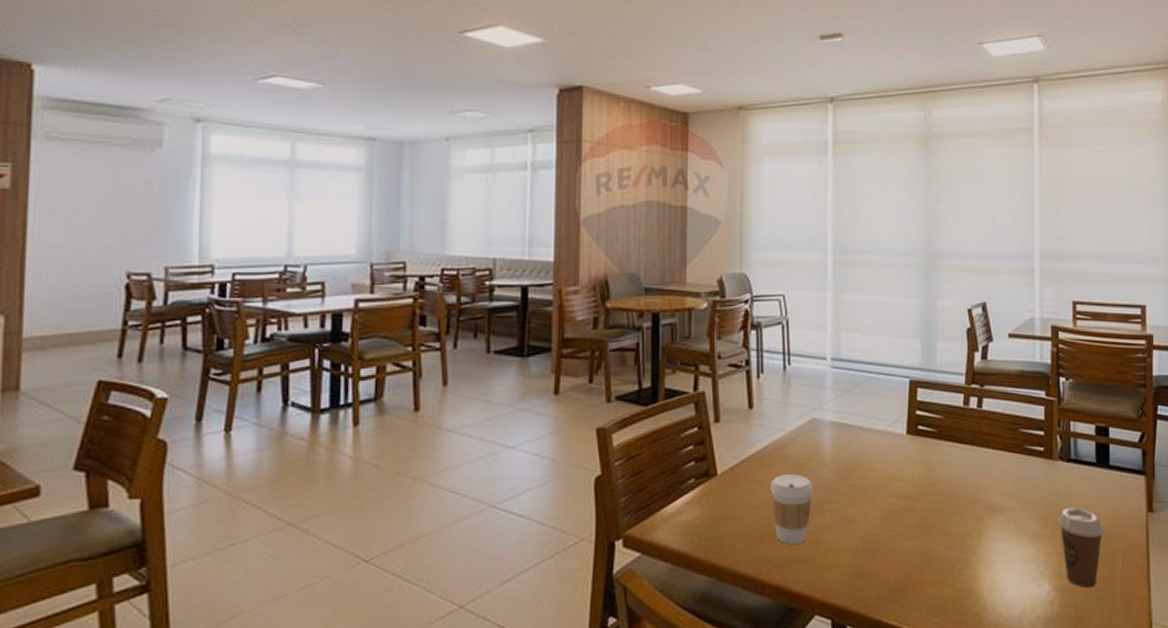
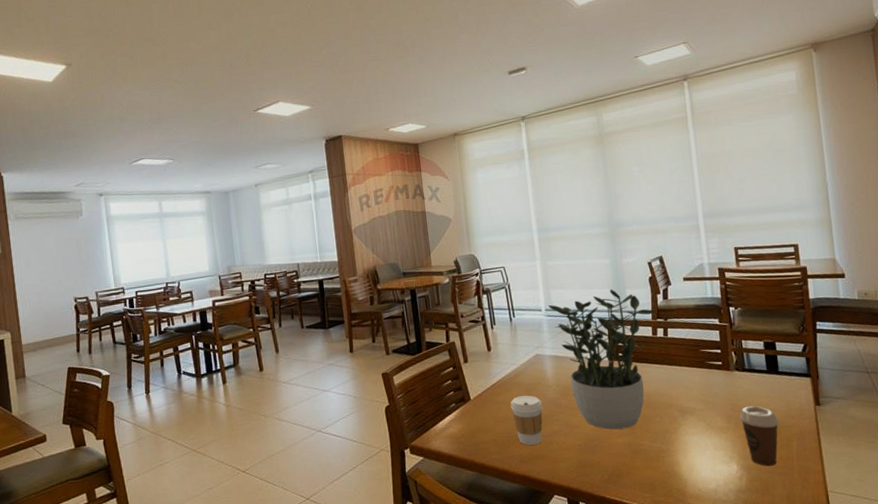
potted plant: none [836,339,971,529] -> present [548,289,656,430]

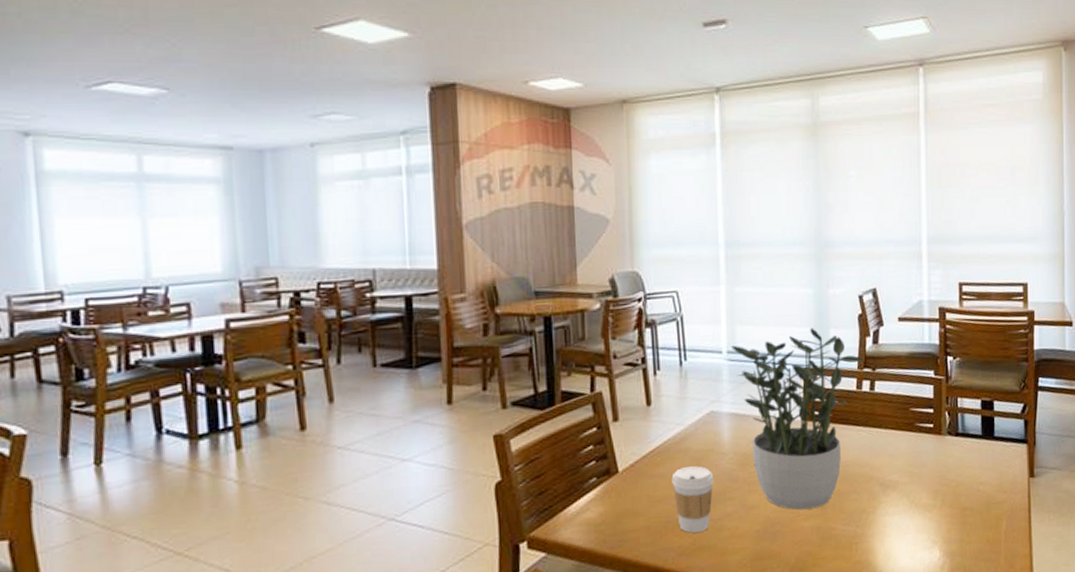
coffee cup: present [739,405,779,467] -> none [947,478,990,552]

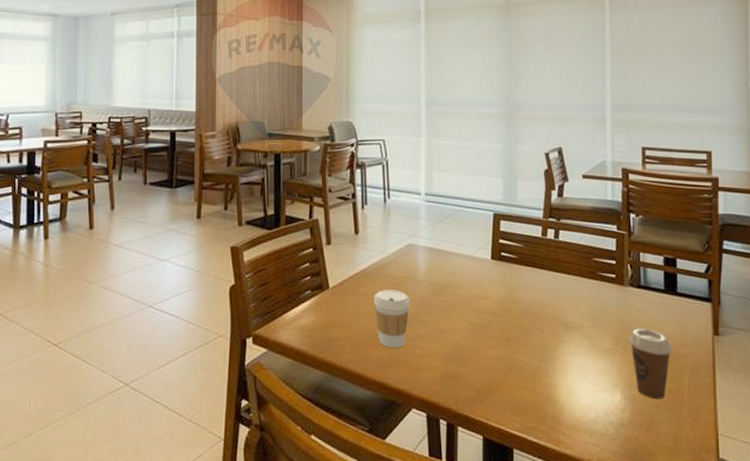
potted plant: present [731,328,864,510] -> none [429,179,549,340]
coffee cup: none [947,478,990,552] -> present [629,328,672,399]

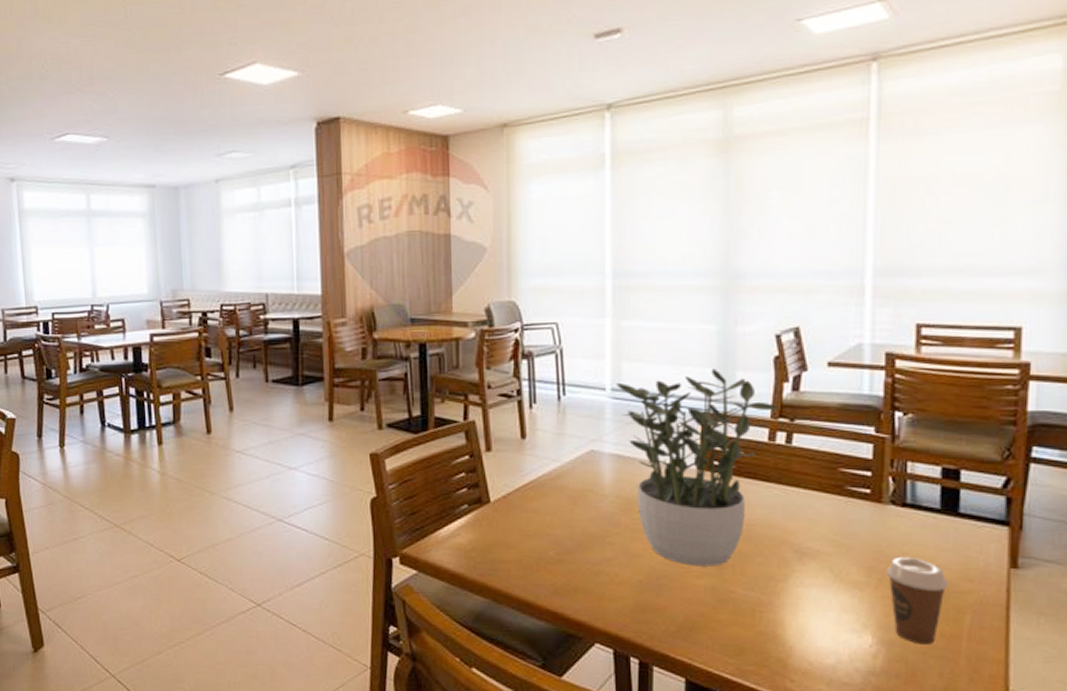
coffee cup: present [373,290,410,348] -> none [546,505,592,573]
potted plant: none [429,179,549,340] -> present [616,369,779,567]

